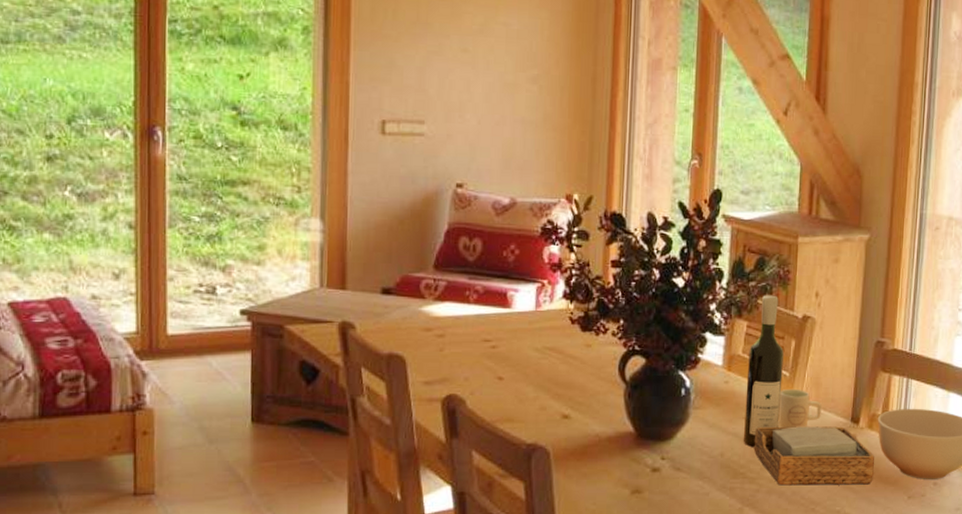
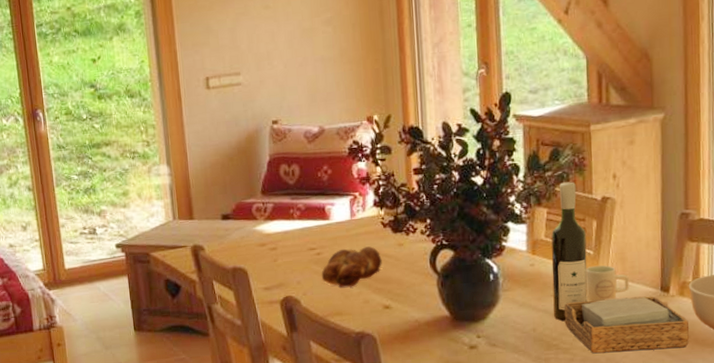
bread loaf: none [494,344,566,389] -> present [321,246,382,287]

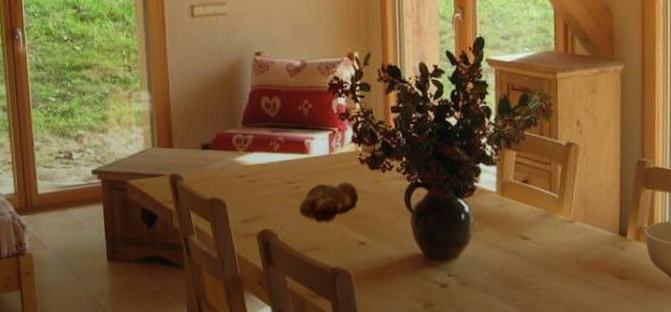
bottle: present [551,181,588,322] -> none [519,126,553,263]
napkin holder: present [563,296,690,354] -> none [530,240,645,295]
mug: present [585,265,629,302] -> none [550,208,591,244]

